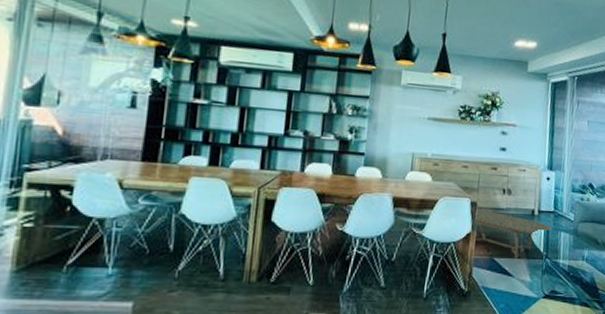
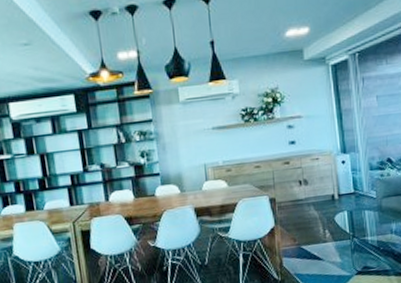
coffee table: present [475,207,554,259] -> none [274,203,357,244]

